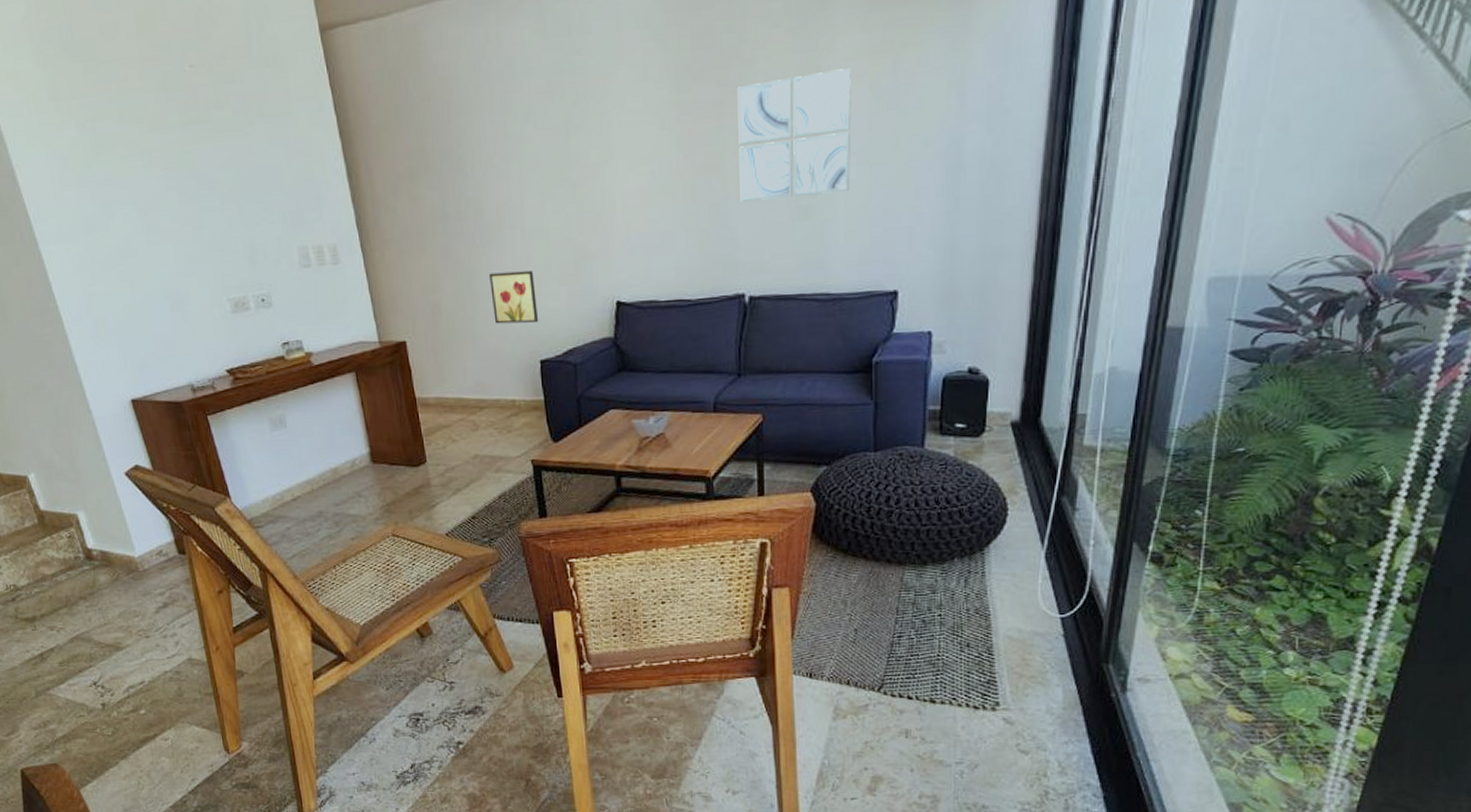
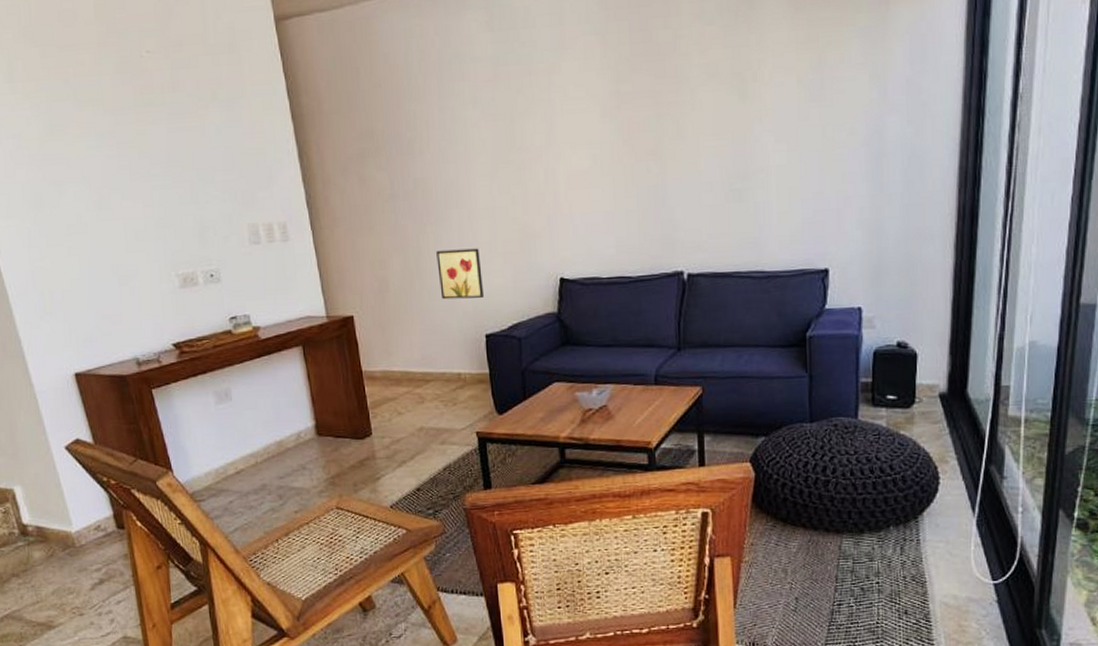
wall art: present [737,68,851,202] -> none [674,63,781,185]

